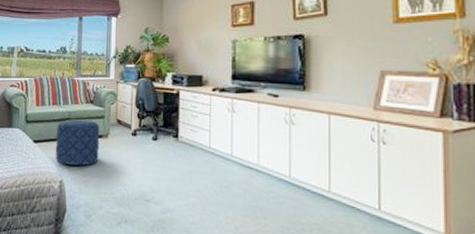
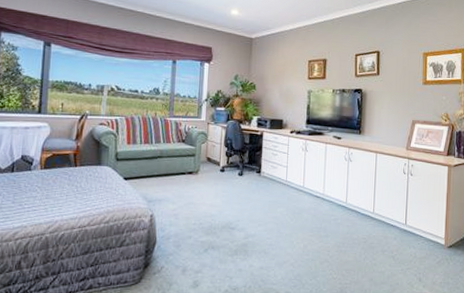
pouf: present [55,119,100,166] -> none [146,157,191,200]

